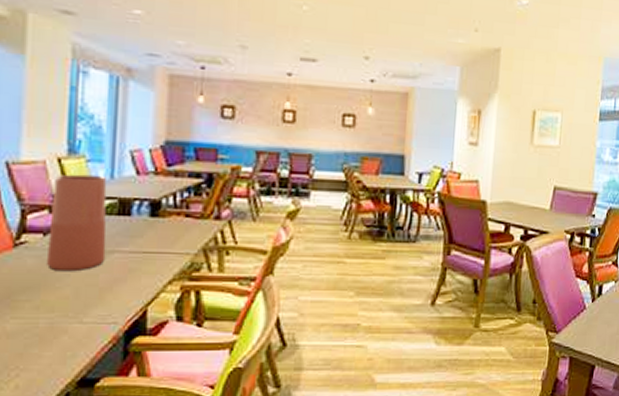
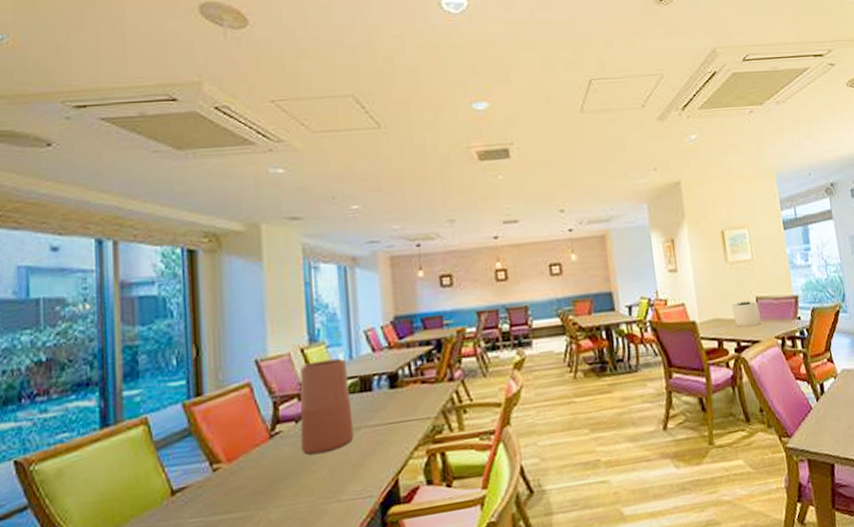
planter: none [526,188,555,217] -> present [731,300,761,328]

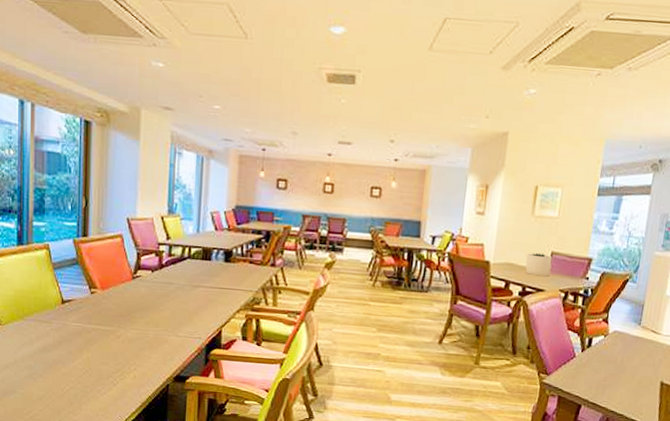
vase: present [299,357,354,455] -> none [153,228,195,299]

